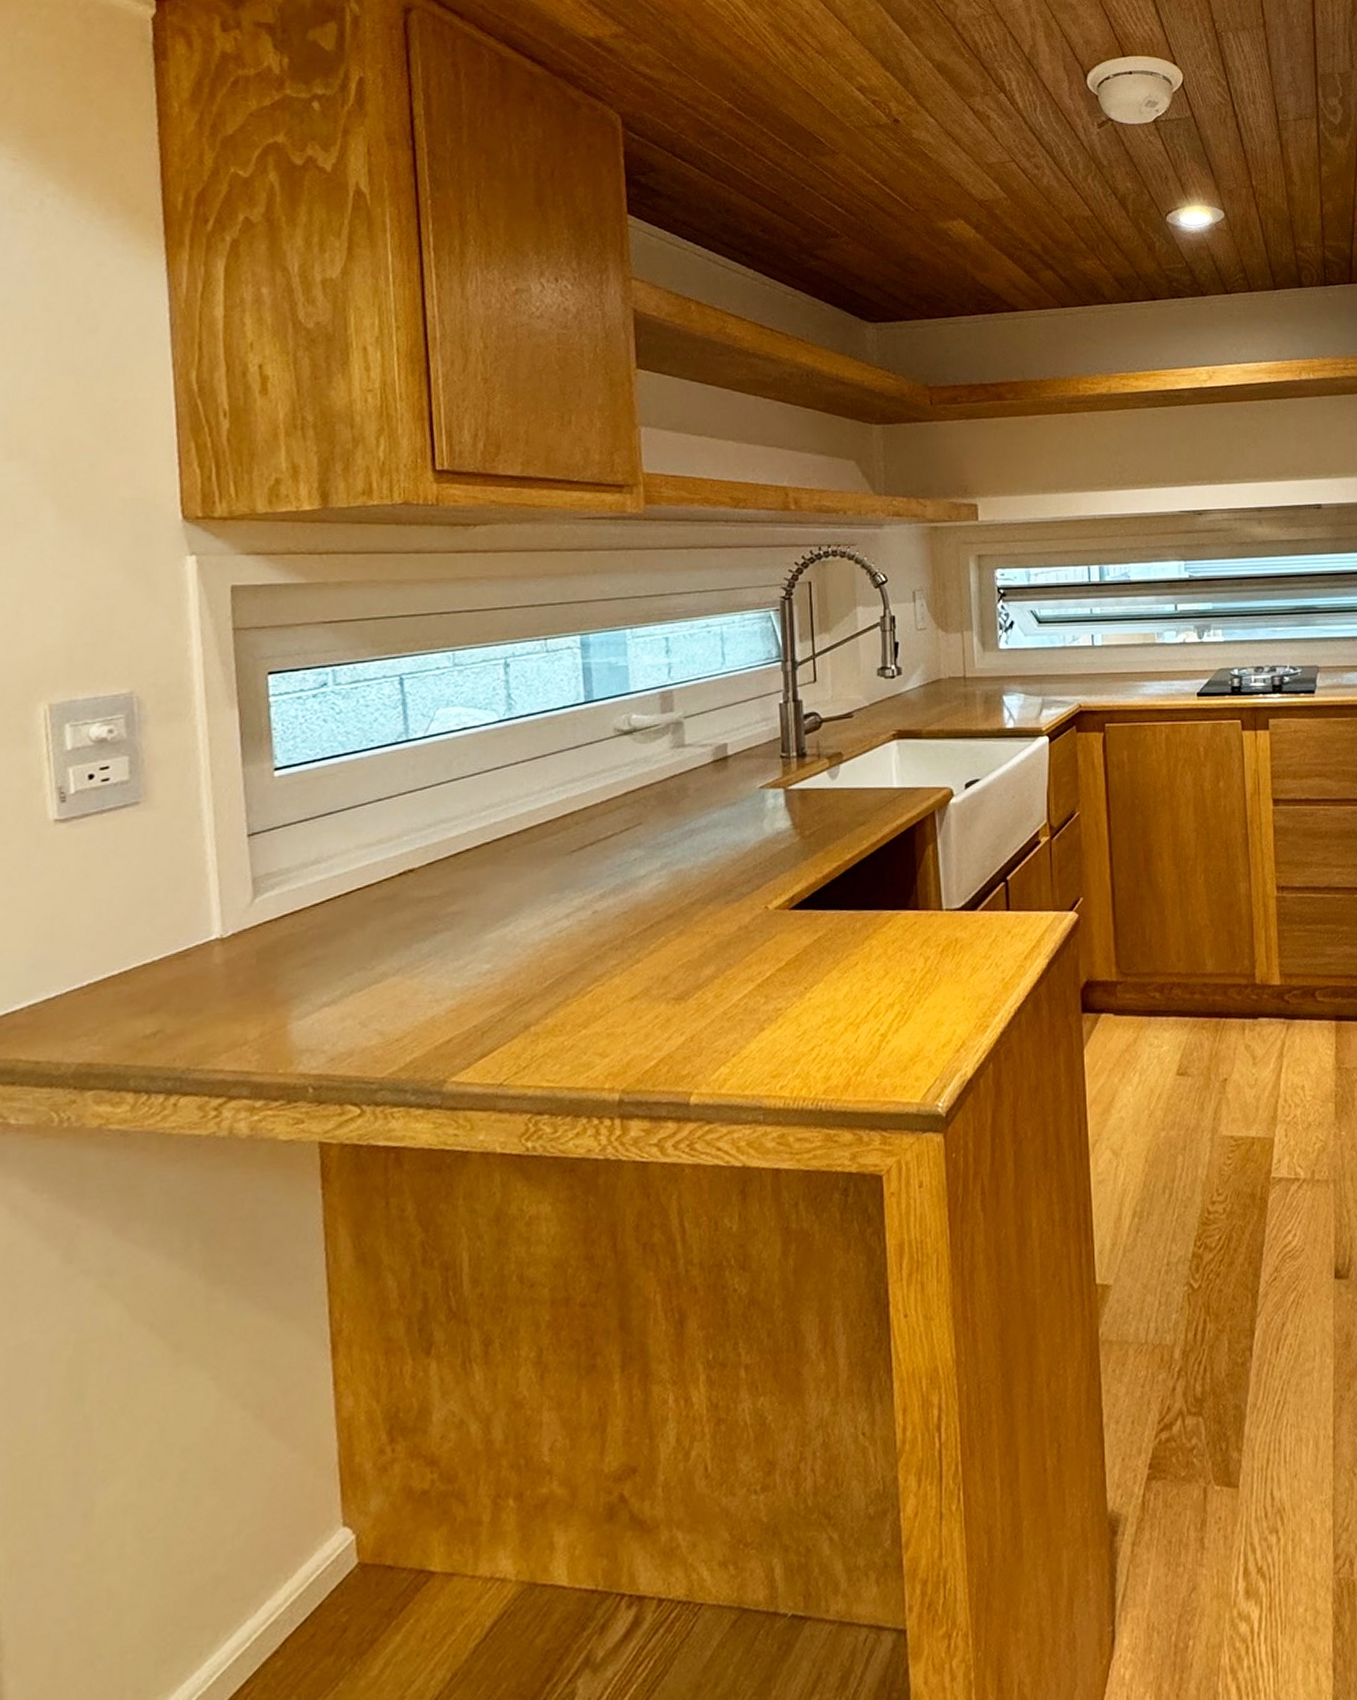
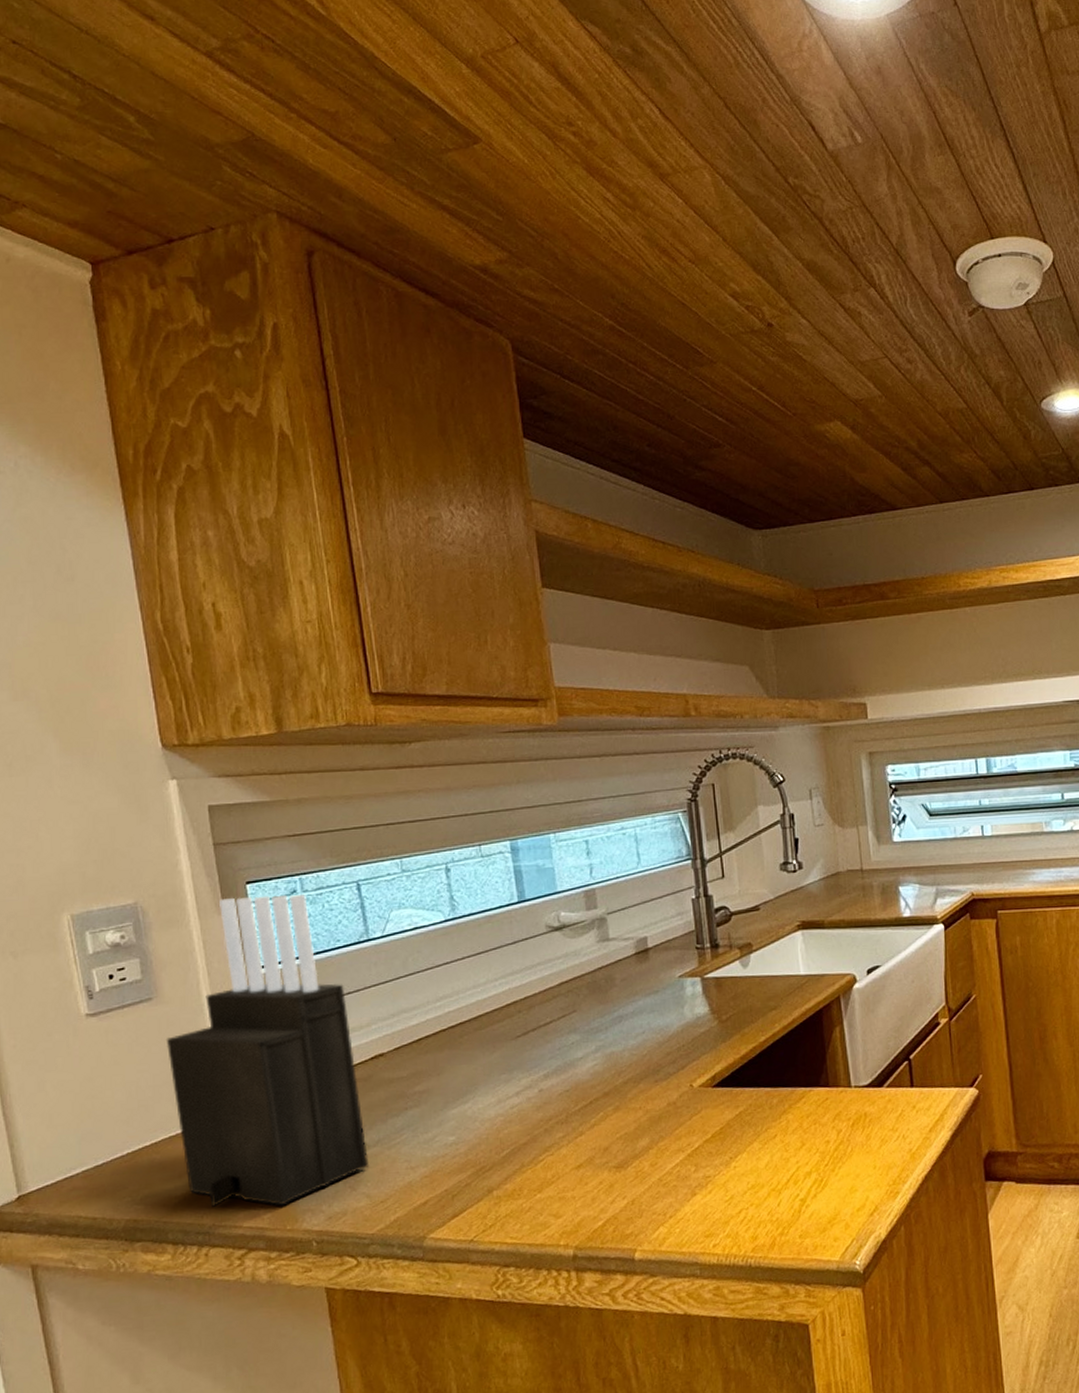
knife block: none [151,687,386,1047] -> present [166,893,370,1207]

